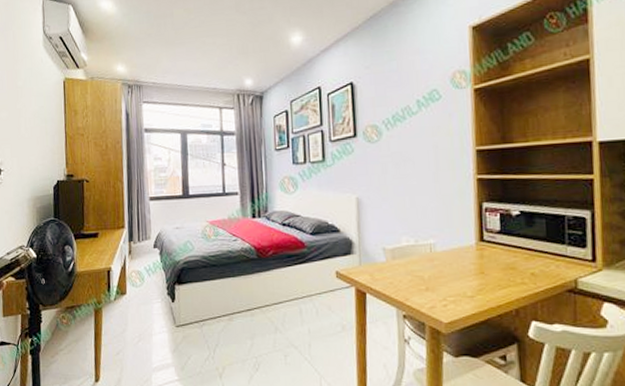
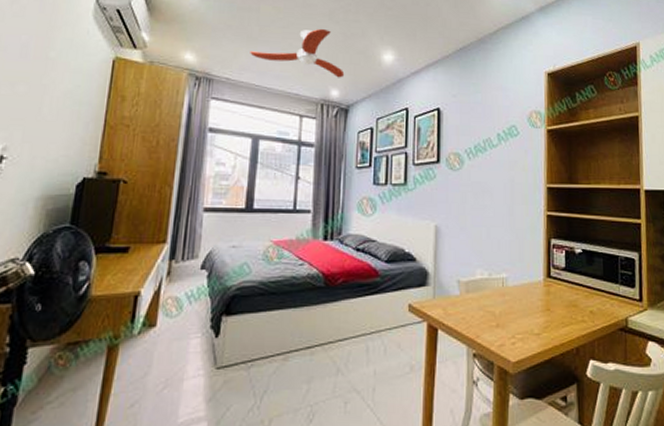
ceiling fan: none [169,21,256,67] -> present [250,28,345,78]

